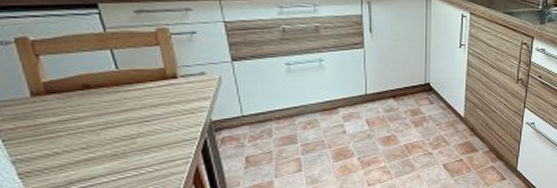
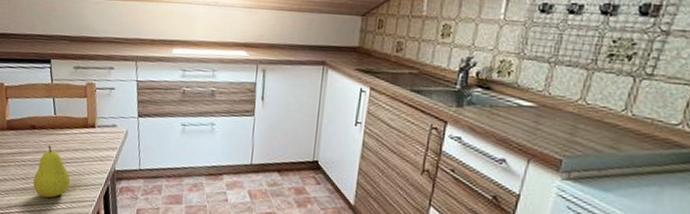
fruit: none [100,104,154,164] -> present [33,145,71,198]

